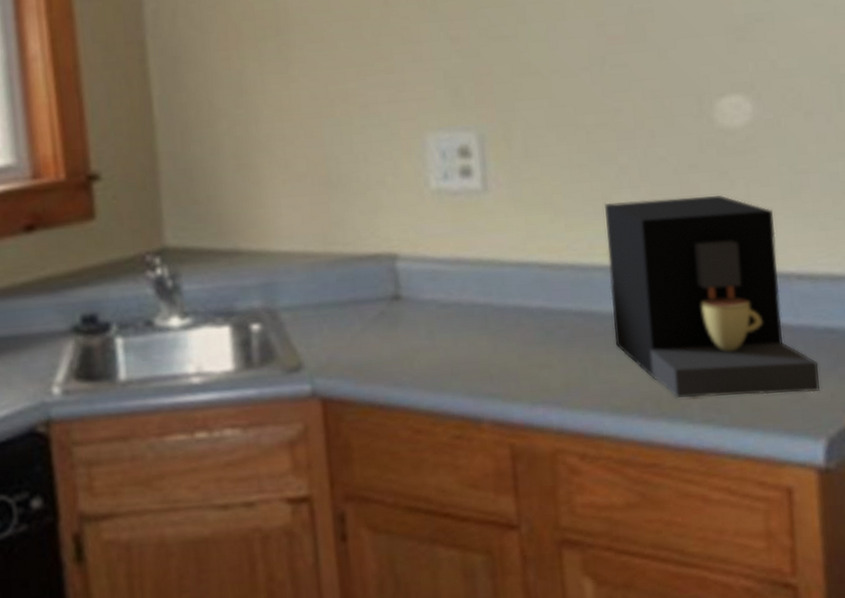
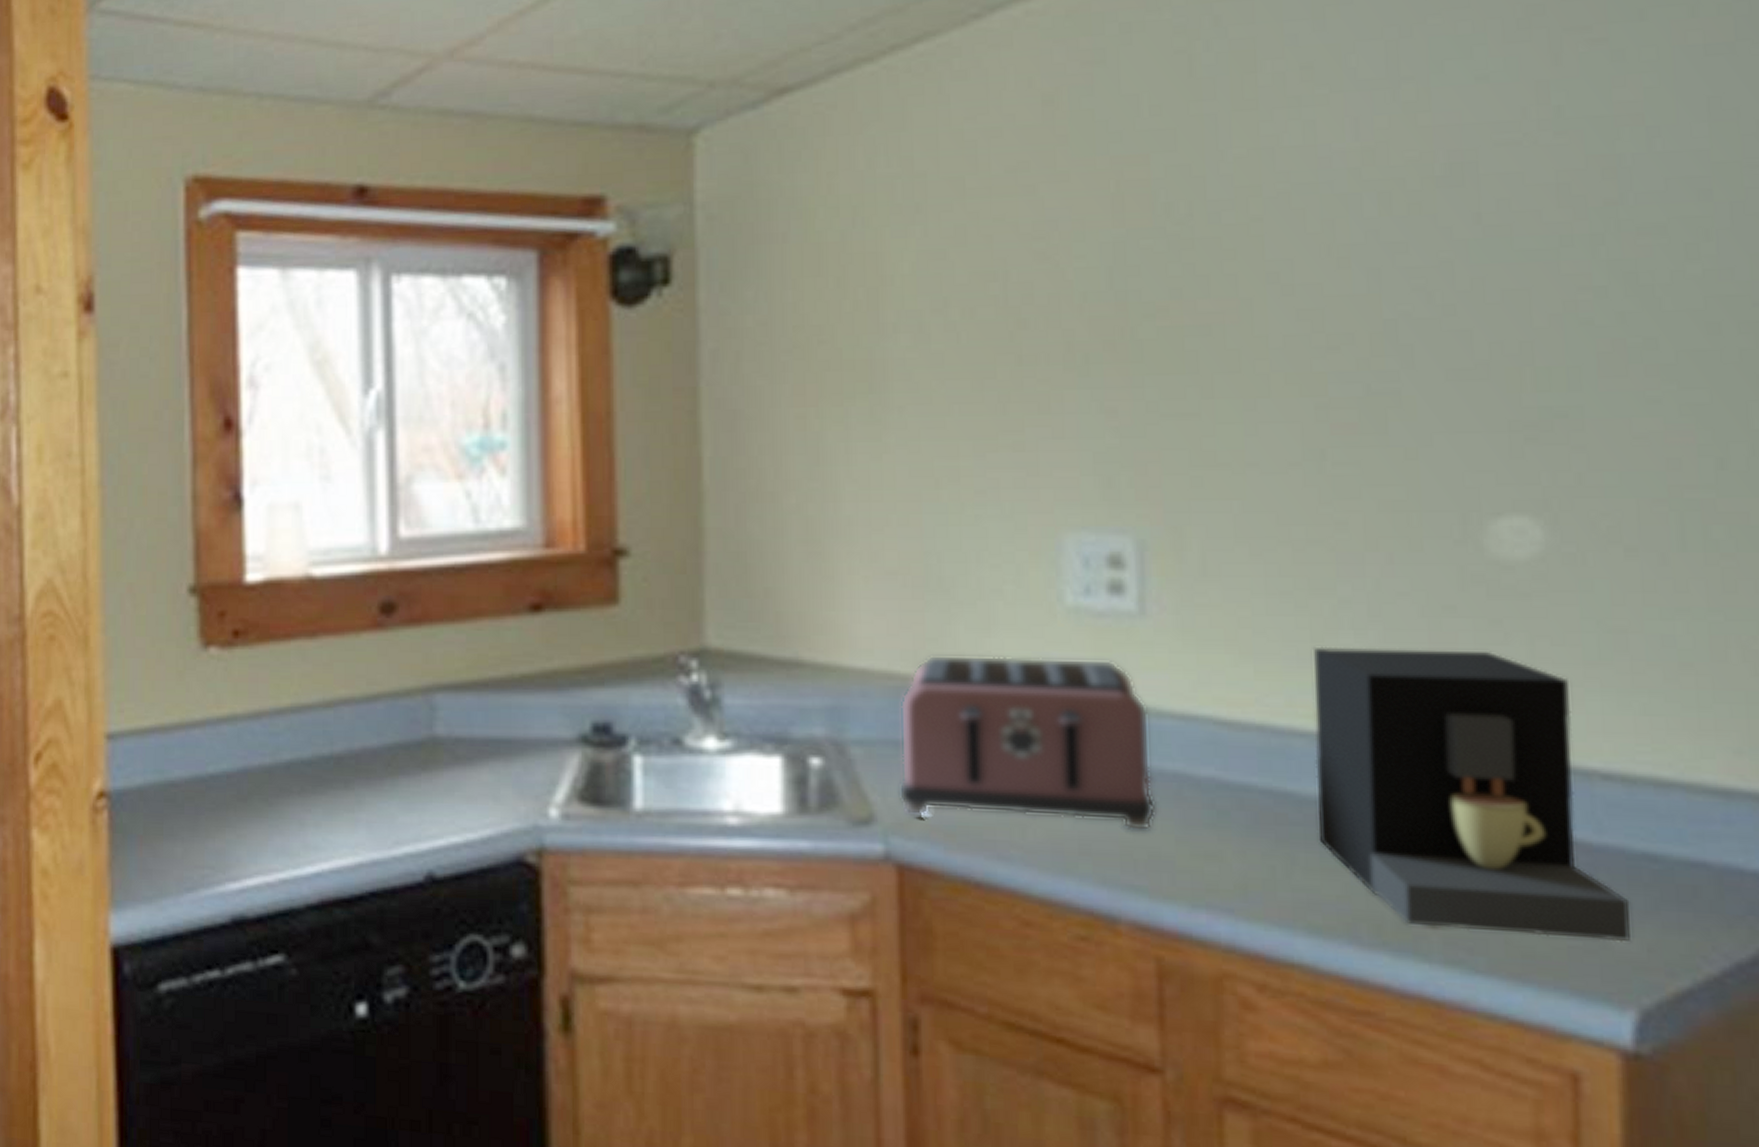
toaster: none [315,226,504,360] -> present [898,654,1156,832]

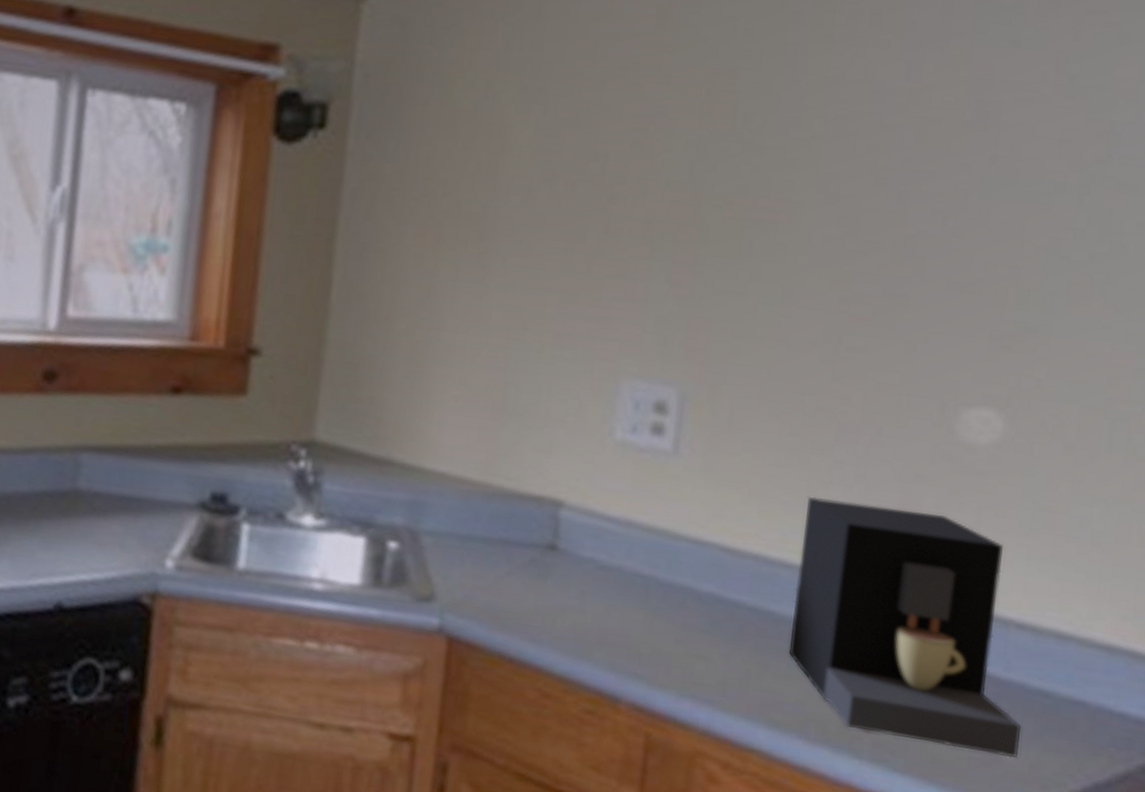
toaster: present [898,654,1156,832] -> none [457,467,669,631]

